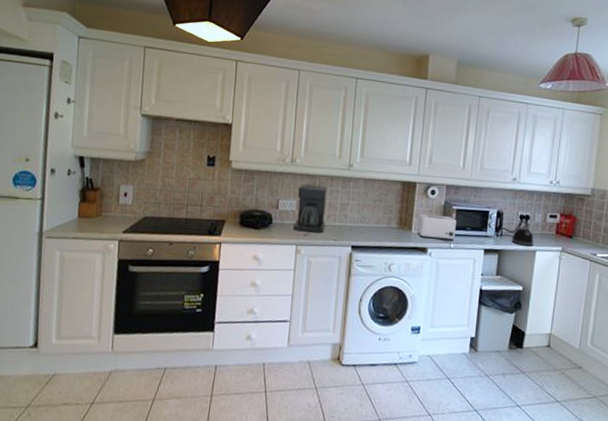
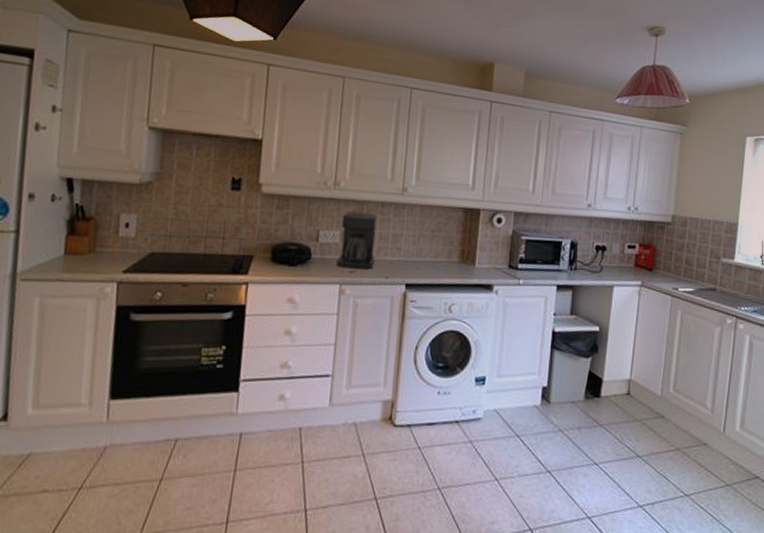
toaster: present [417,213,457,241] -> none [481,245,527,276]
kettle: present [511,220,534,247] -> none [587,251,611,281]

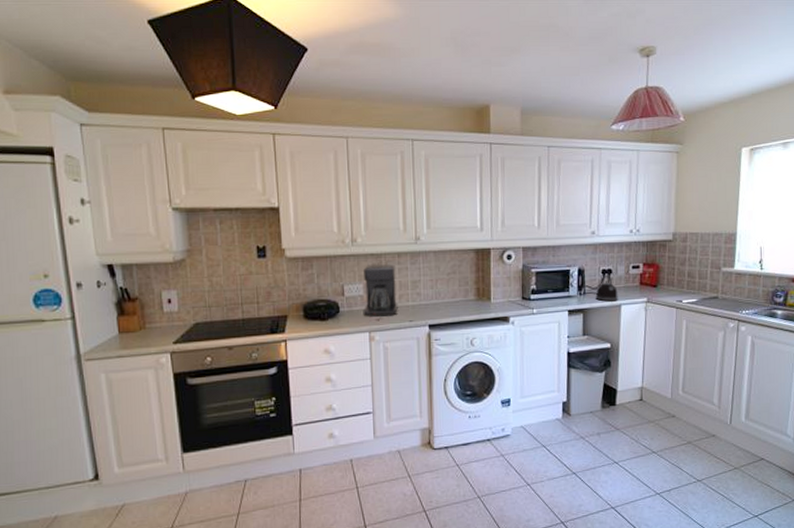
kettle: none [587,251,611,281] -> present [595,275,618,302]

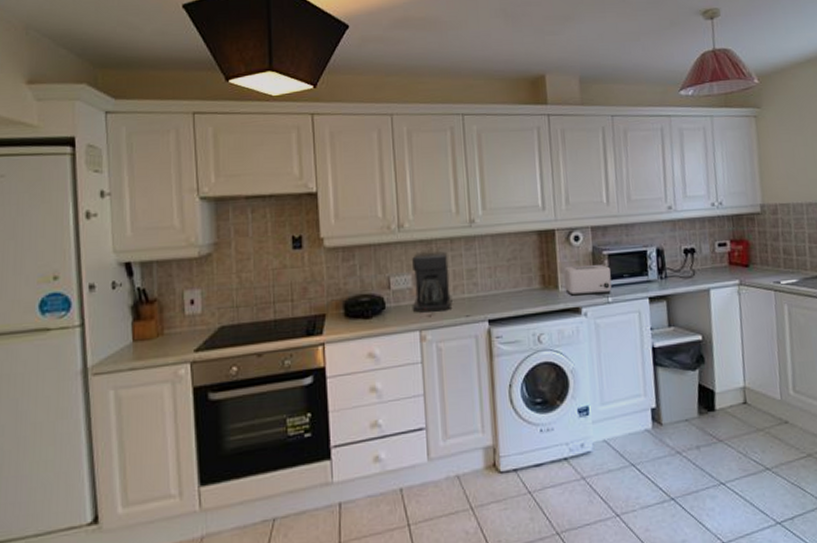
toaster: none [496,280,538,307] -> present [563,264,612,296]
kettle: present [595,275,618,302] -> none [679,254,706,286]

